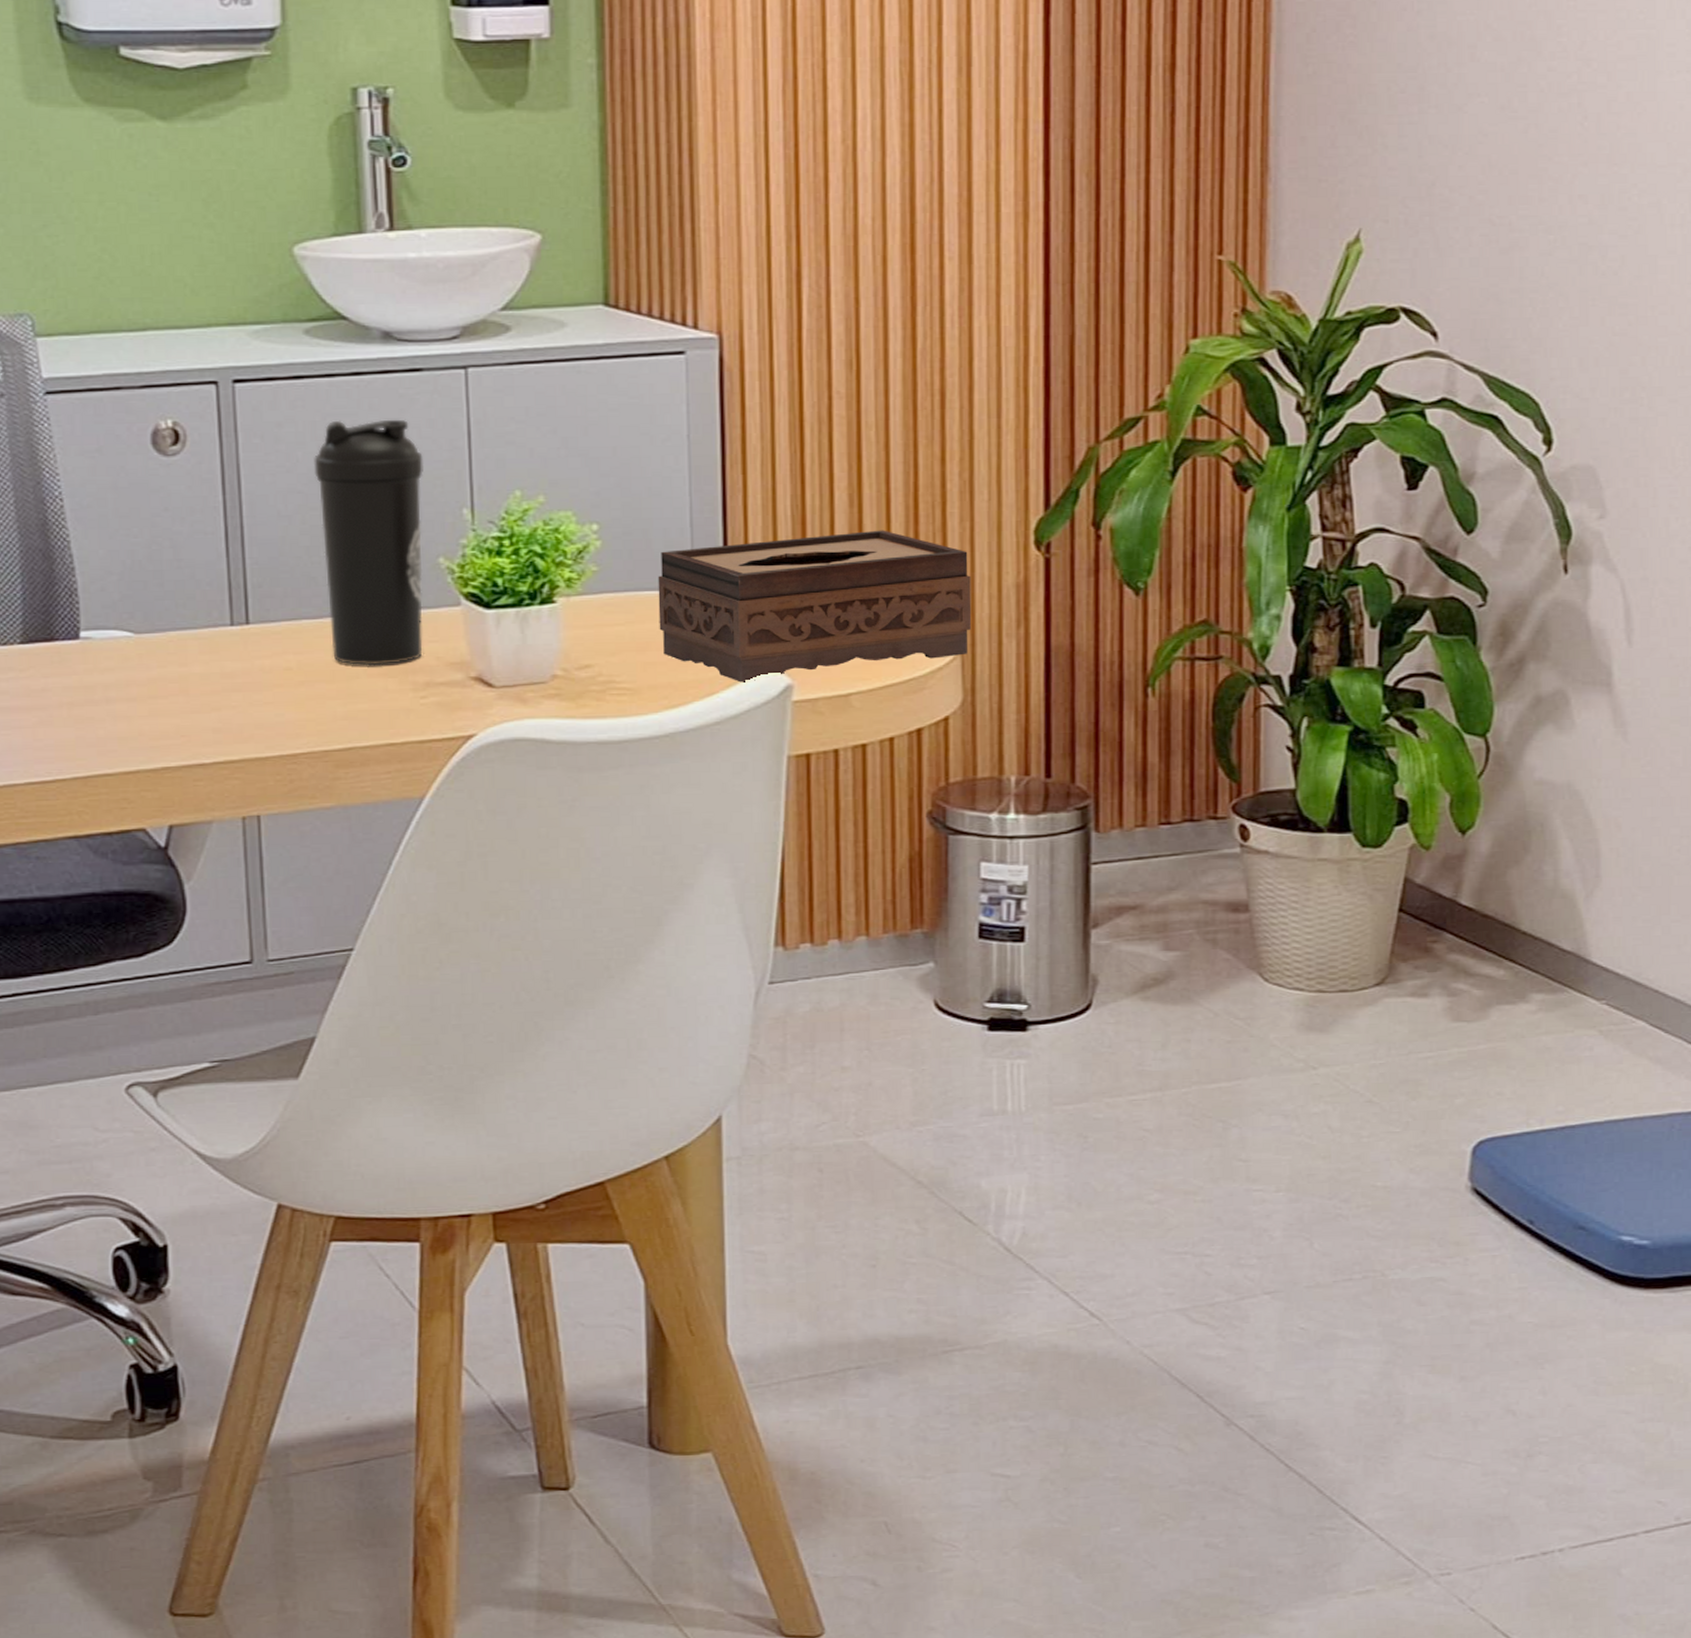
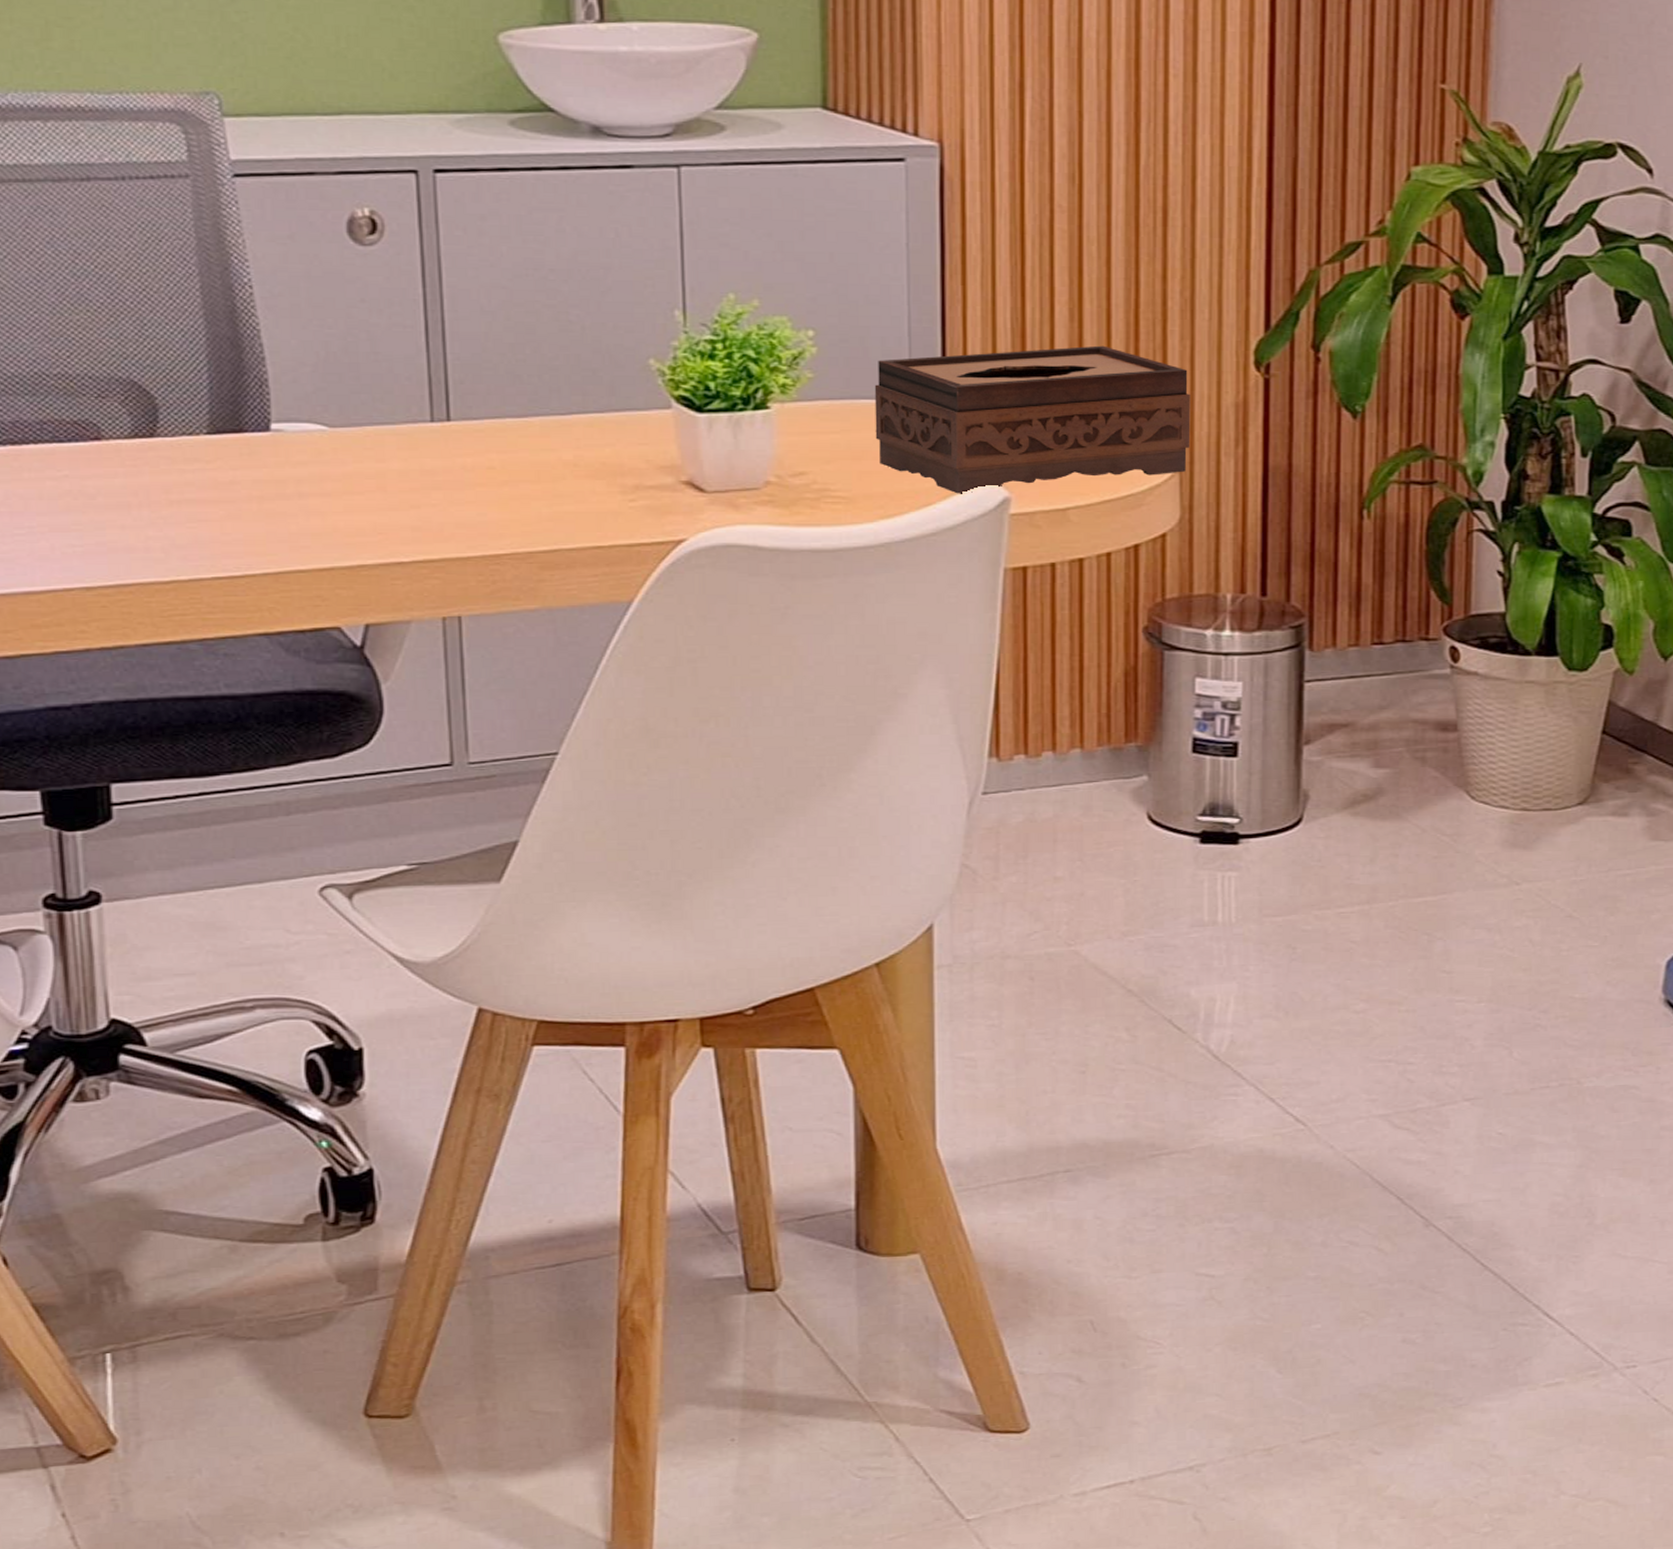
water bottle: present [314,419,423,666] -> none [519,215,634,467]

